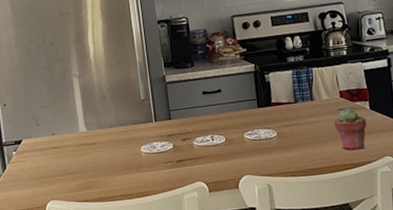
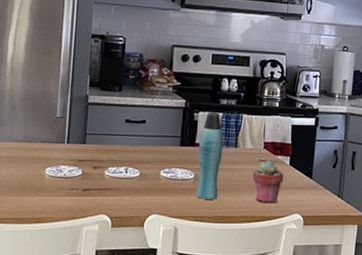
bottle: none [275,70,304,155] -> present [195,112,224,199]

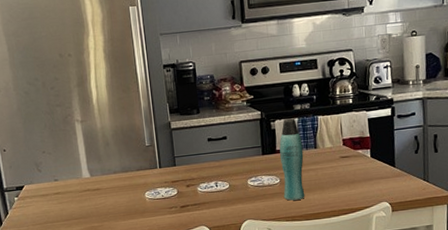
potted succulent: present [252,161,284,204] -> none [335,156,367,196]

